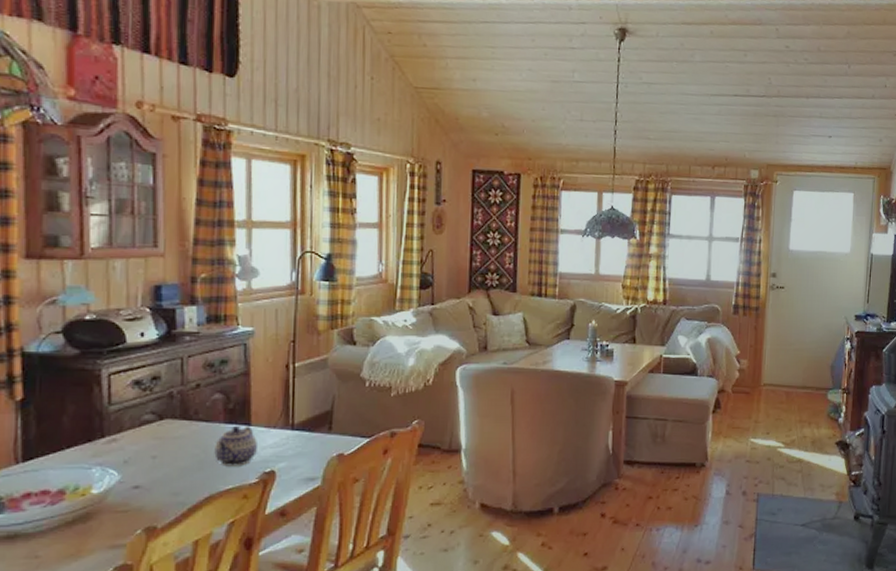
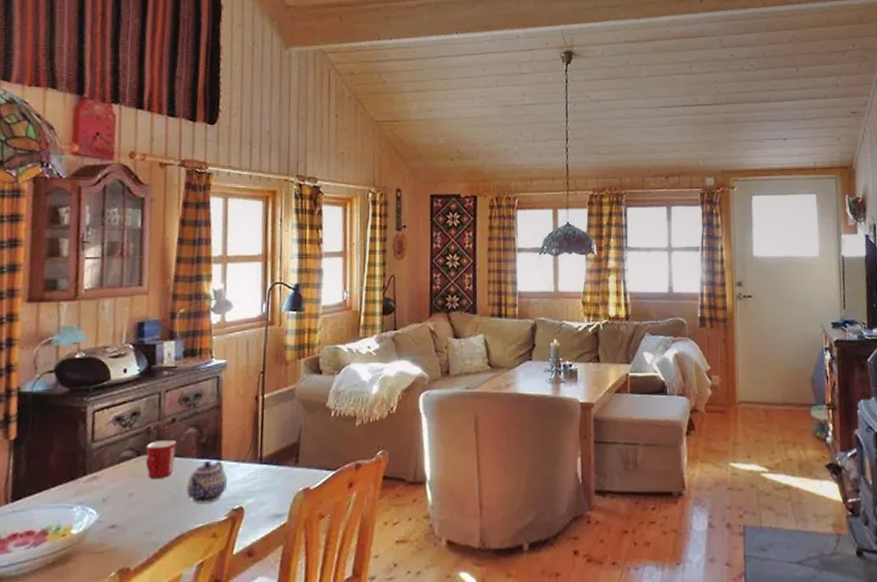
mug: none [169,405,201,442] -> present [145,440,176,478]

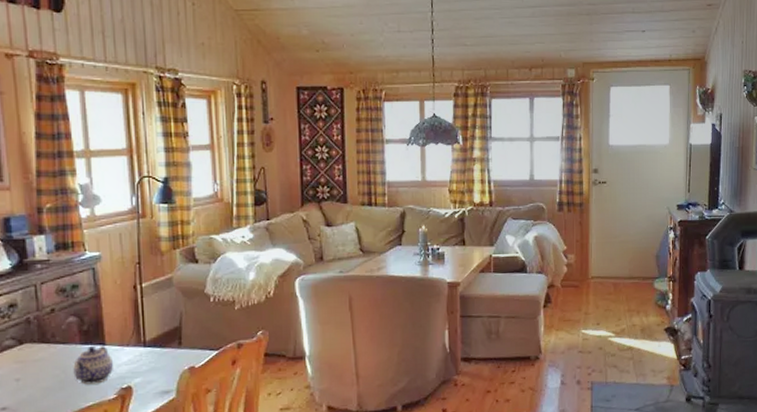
mug: present [145,440,176,478] -> none [28,329,59,364]

